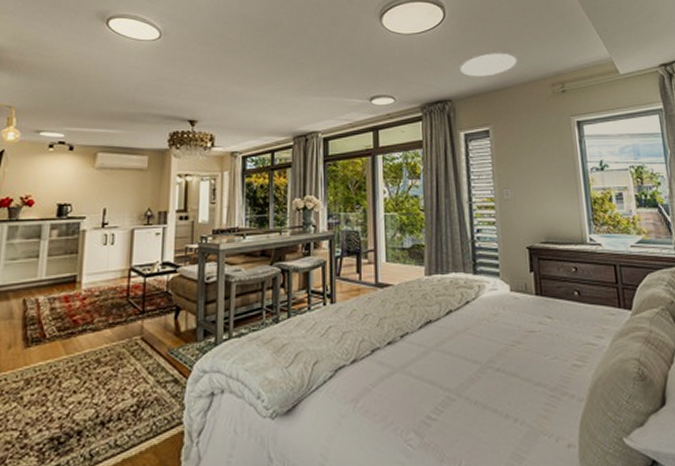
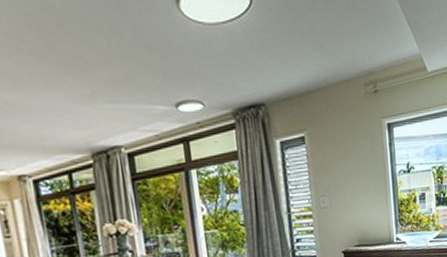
ceiling light: present [459,53,517,77] -> none [271,47,331,77]

